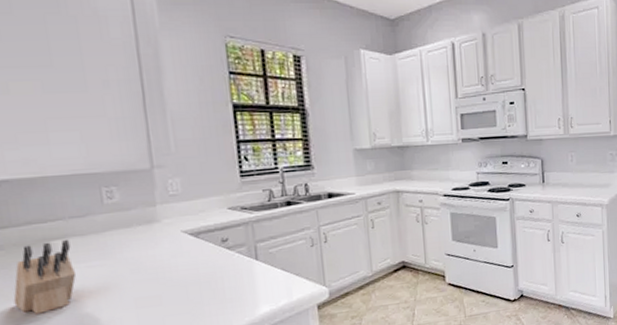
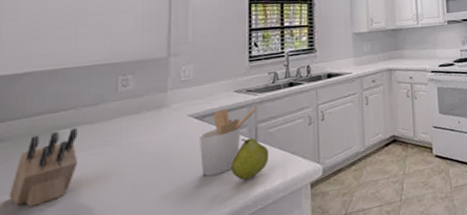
utensil holder: none [197,224,255,294] -> present [200,106,258,177]
fruit: none [232,257,272,300] -> present [231,138,269,181]

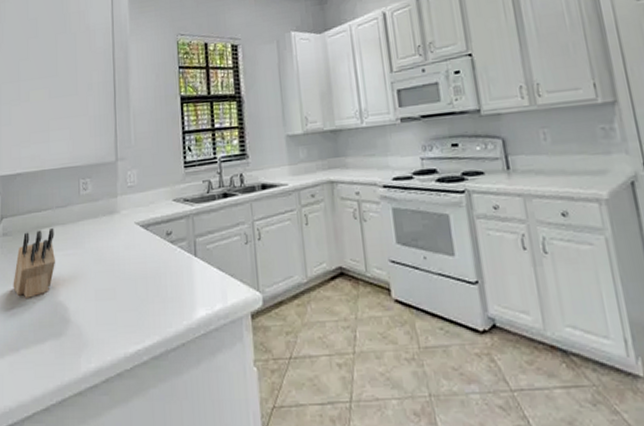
utensil holder: present [200,106,258,177] -> none [146,217,195,290]
fruit: present [231,138,269,181] -> none [174,253,209,301]

